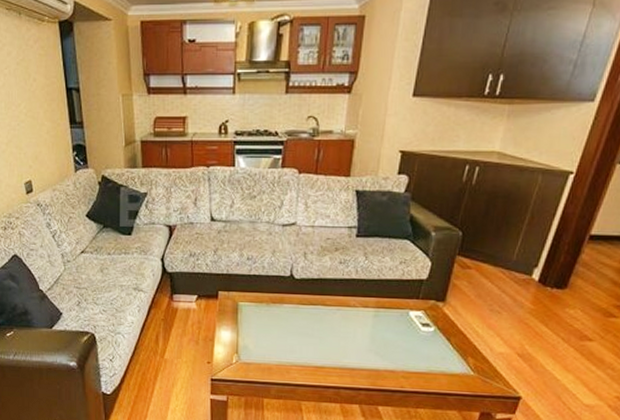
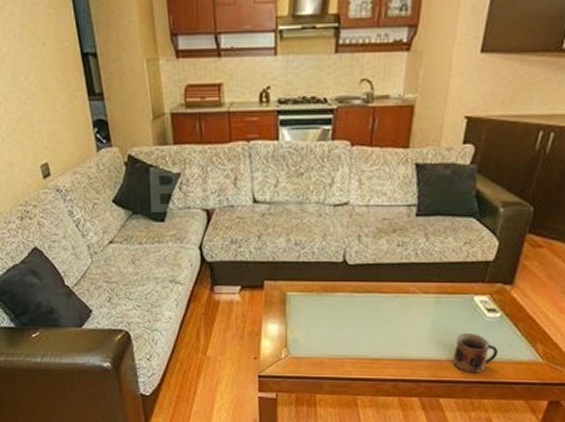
mug: none [390,345,432,385] -> present [452,332,498,375]

